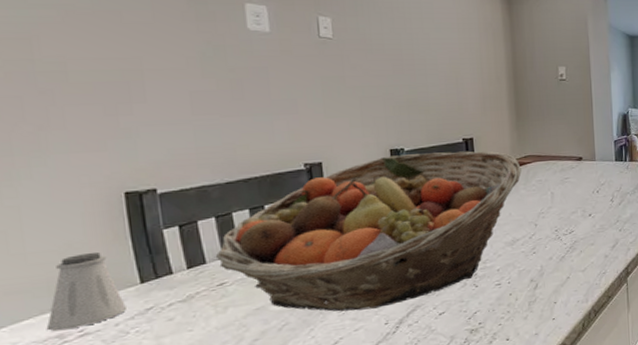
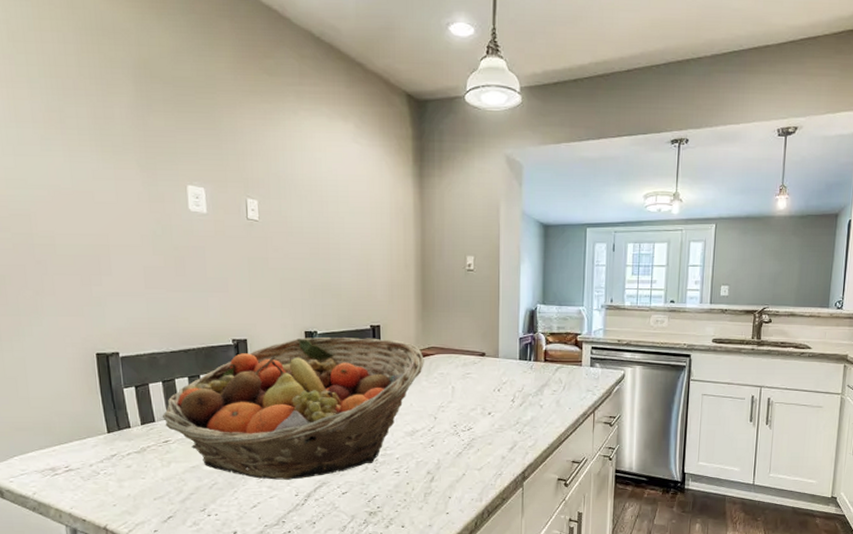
saltshaker: present [46,251,126,332] -> none [43,402,98,465]

